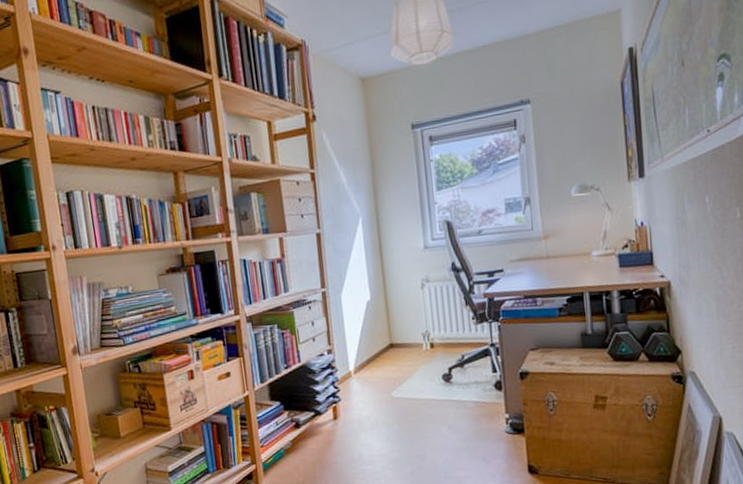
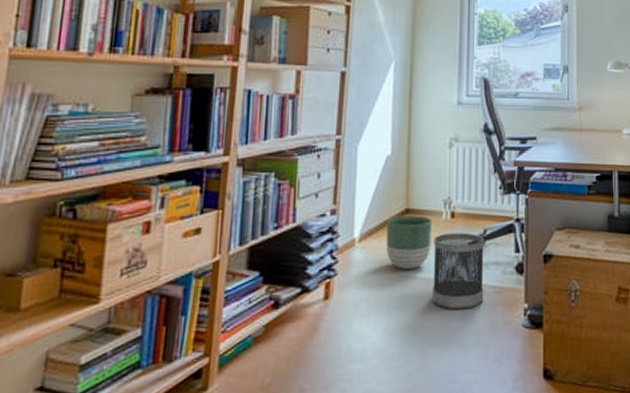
planter: none [375,348,416,393] -> present [385,215,431,269]
wastebasket: none [418,359,468,423] -> present [432,232,484,311]

